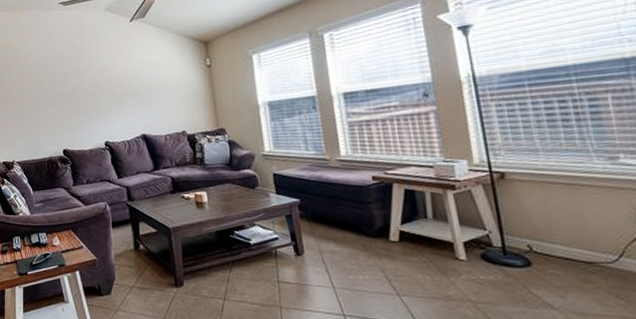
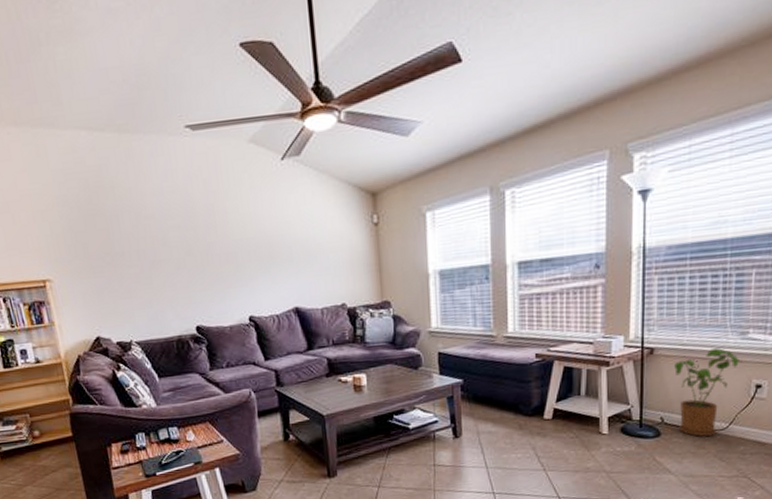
house plant: none [533,173,619,269] -> present [674,348,742,437]

